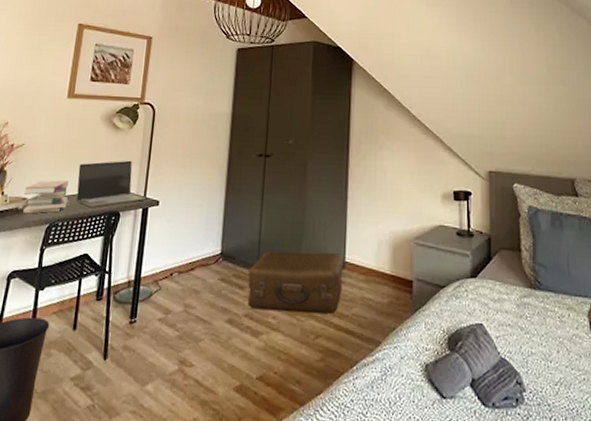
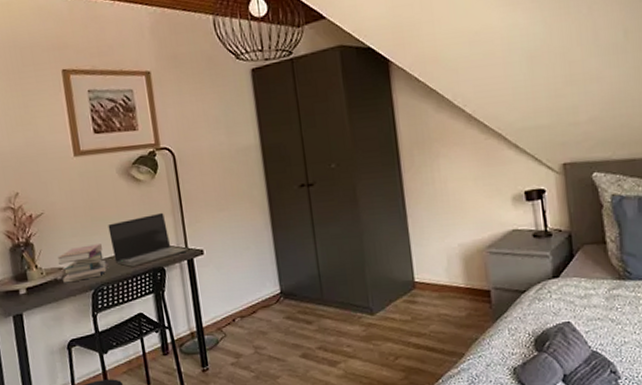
suitcase: present [248,250,344,314] -> none [314,274,416,341]

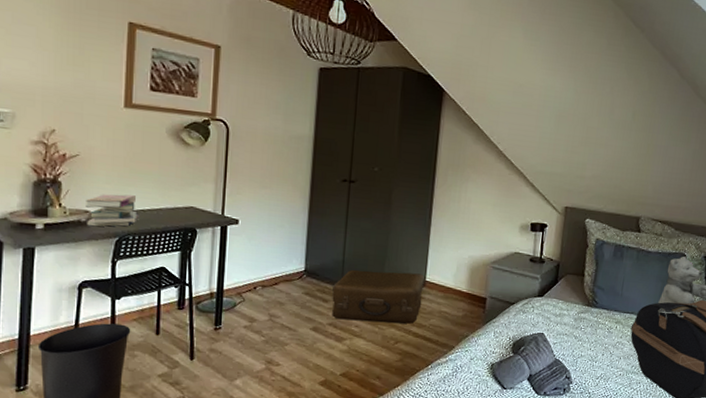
laptop: present [108,212,187,268] -> none [146,178,223,224]
suitcase: none [314,274,416,341] -> present [332,269,425,324]

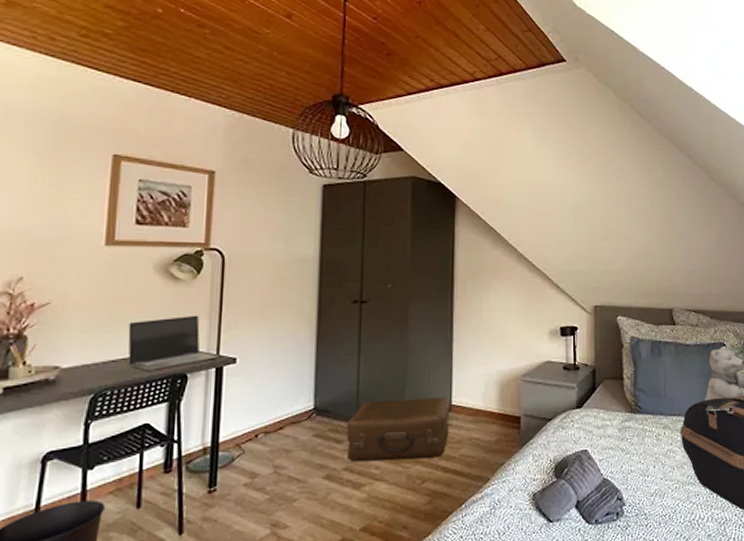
books: present [86,194,138,227] -> none [56,343,118,385]
laptop: none [146,178,223,224] -> present [128,315,218,372]

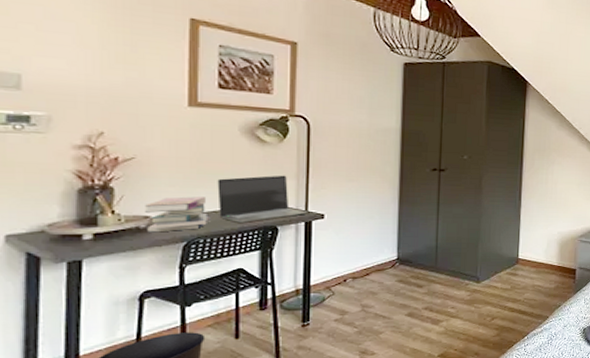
books: none [56,343,118,385] -> present [145,196,209,233]
suitcase: present [347,397,450,462] -> none [426,252,517,303]

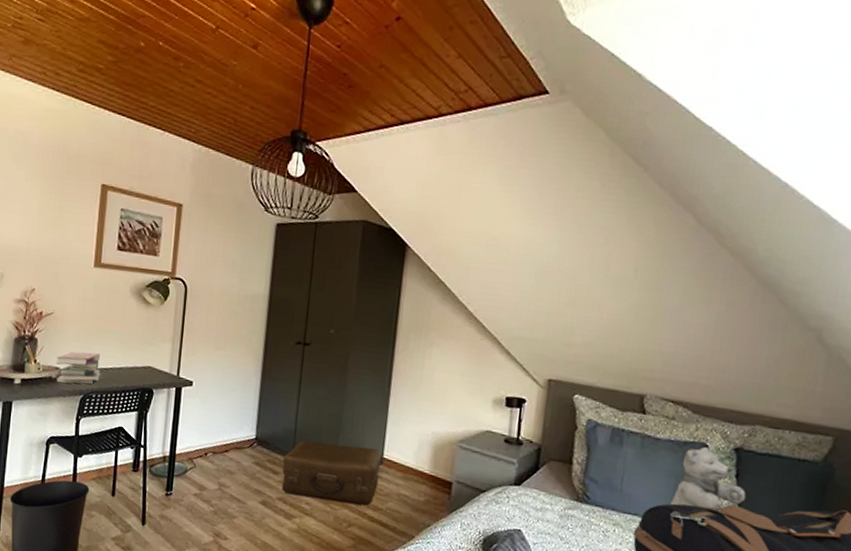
laptop: present [217,175,307,224] -> none [109,337,178,383]
suitcase: none [426,252,517,303] -> present [282,440,382,506]

